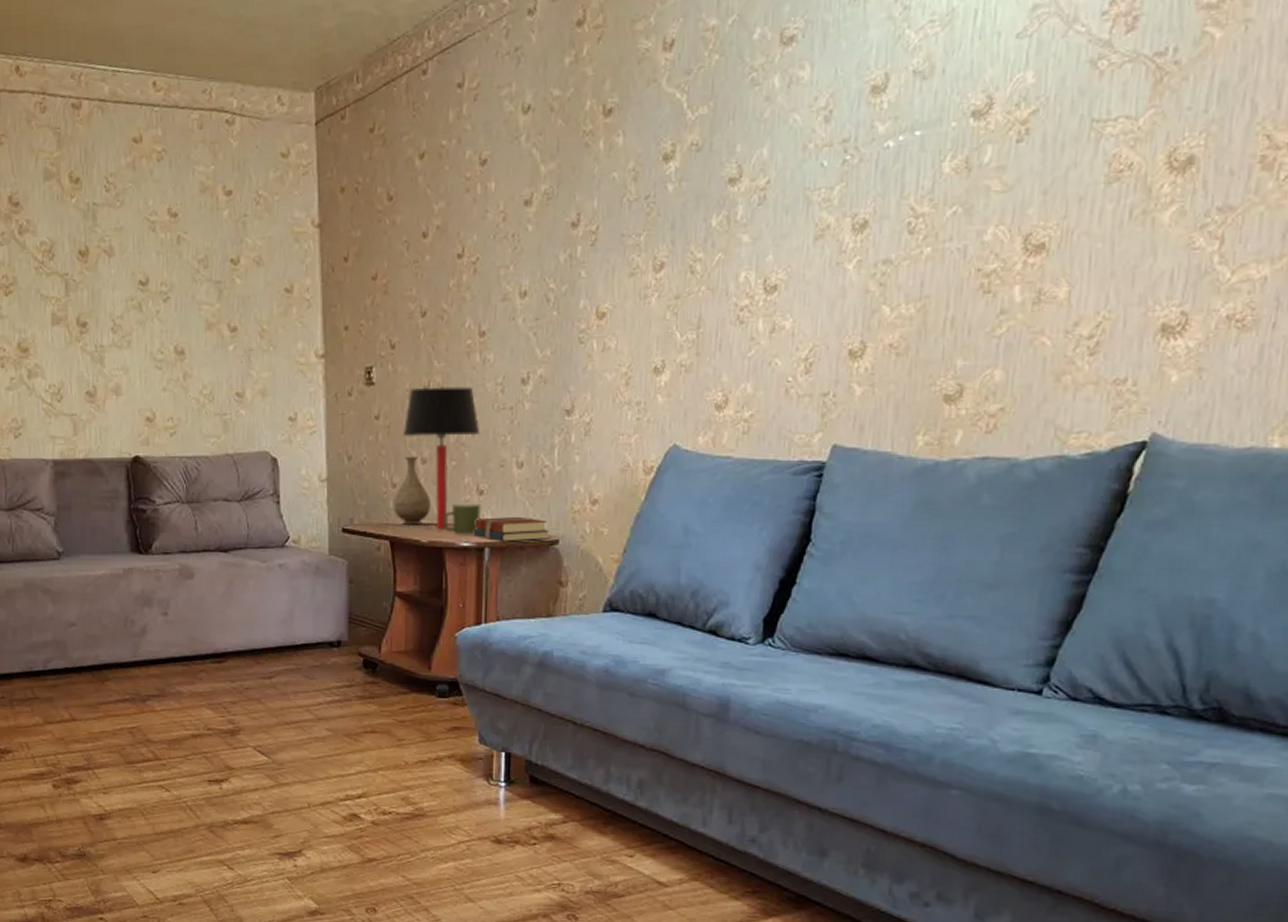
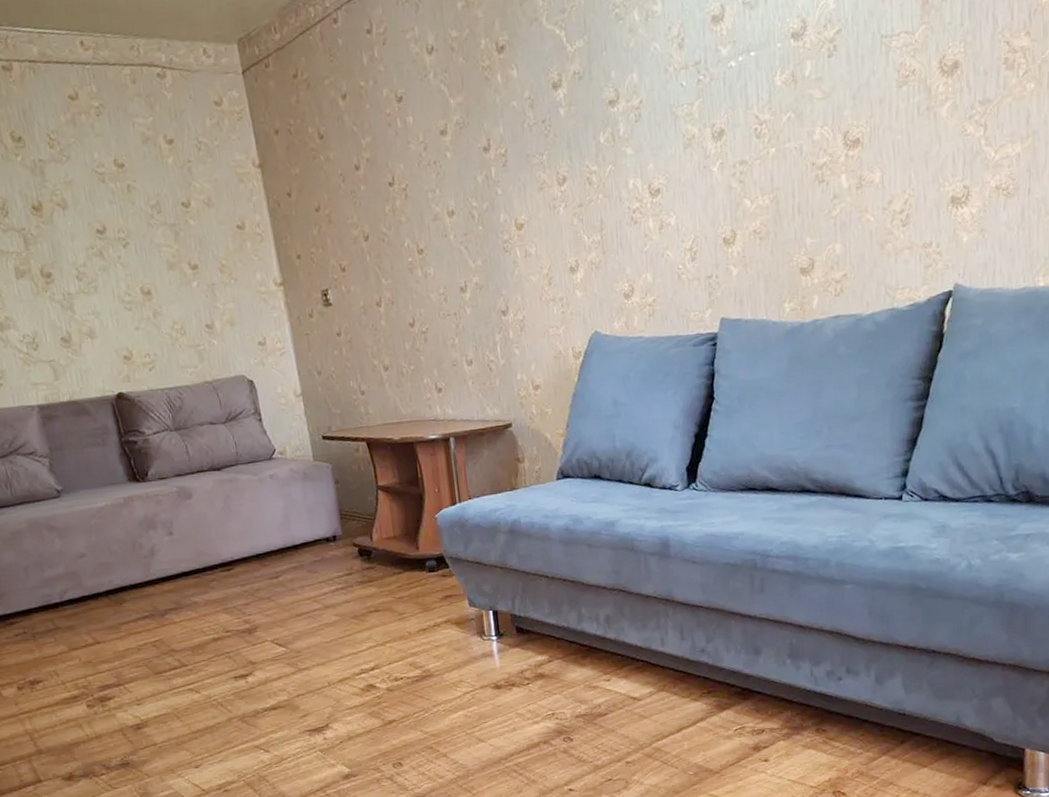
vase: present [393,456,432,525] -> none [364,364,398,426]
table lamp: present [402,387,480,530] -> none [363,299,432,427]
mug: present [444,502,481,536] -> none [411,399,443,431]
books: present [473,516,549,542] -> none [437,407,503,431]

